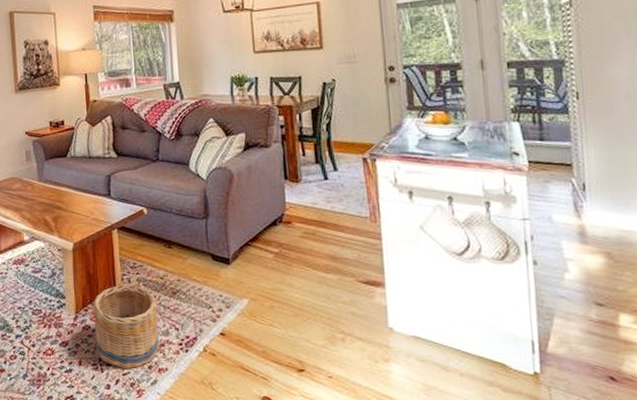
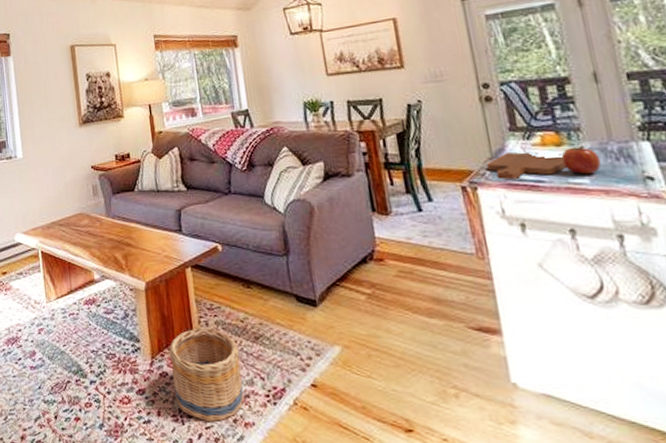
cutting board: none [385,129,451,154] -> present [486,152,567,181]
fruit: none [447,124,479,150] -> present [561,145,602,175]

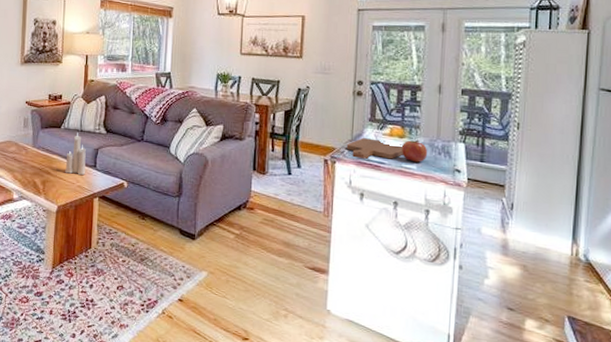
candle: none [145,194,172,243] -> present [65,133,86,175]
basket: present [168,328,244,422] -> none [67,247,126,322]

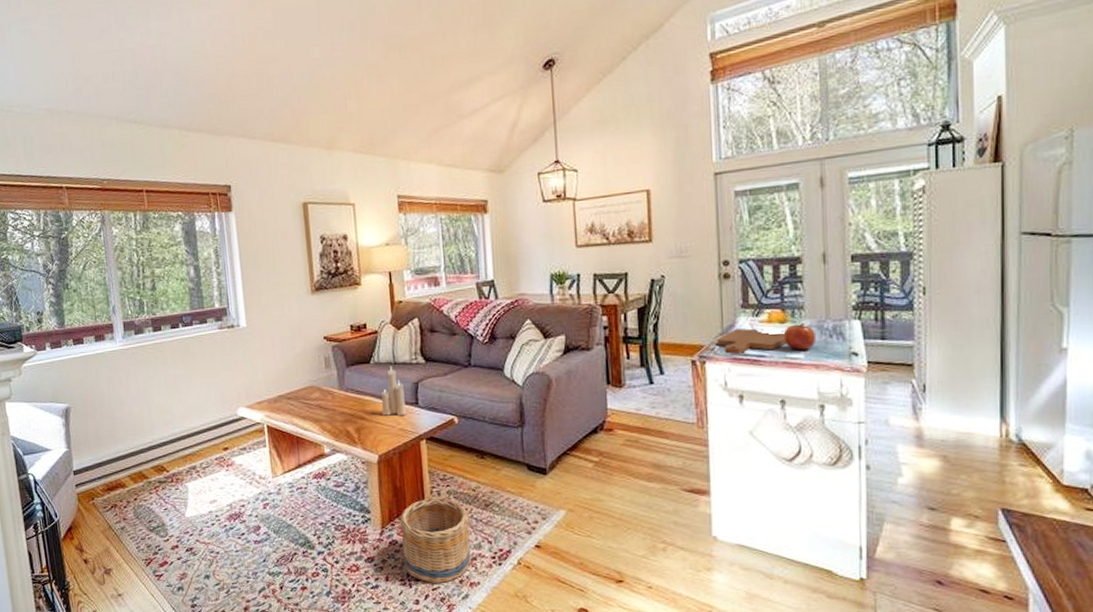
basket: none [67,247,126,322] -> present [399,497,471,584]

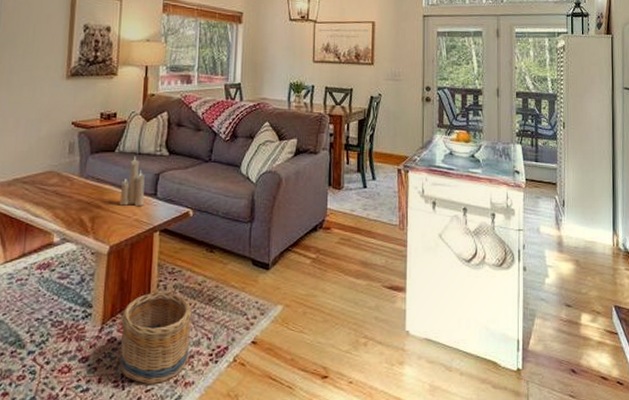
cutting board: present [716,328,787,355] -> none [418,145,469,167]
fruit: present [783,322,817,350] -> none [467,143,491,166]

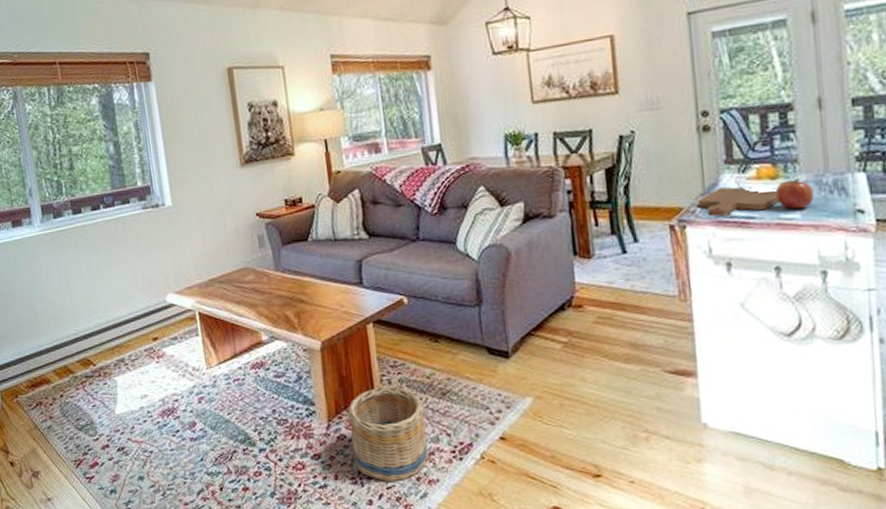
candle: present [119,156,145,206] -> none [321,243,351,298]
cutting board: none [418,145,469,167] -> present [697,186,780,218]
fruit: none [467,143,491,166] -> present [775,177,815,210]

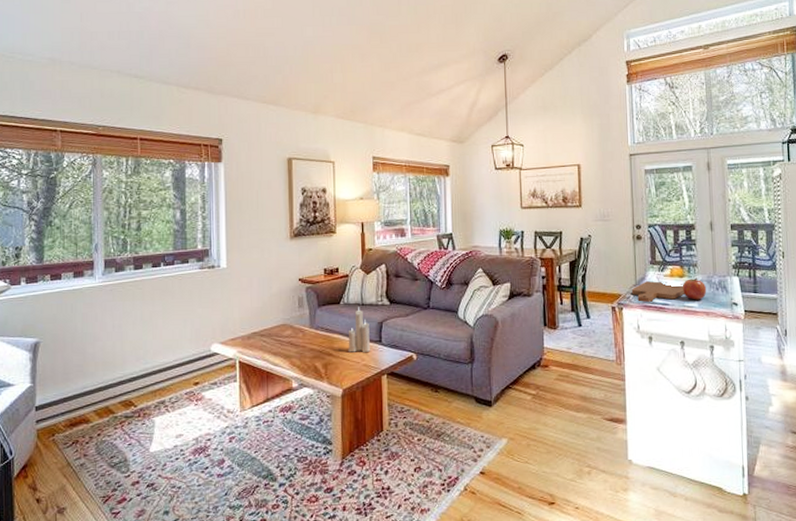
candle: none [321,243,351,298] -> present [348,307,371,353]
basket: present [347,386,428,482] -> none [359,428,423,512]

